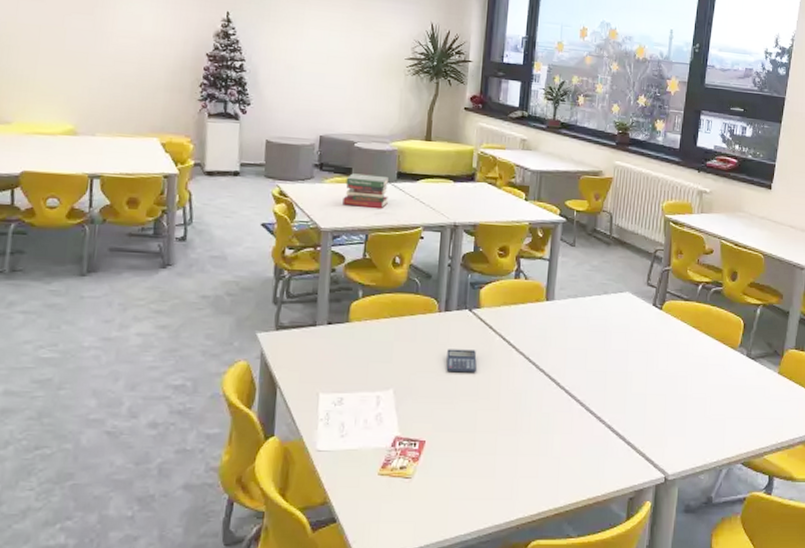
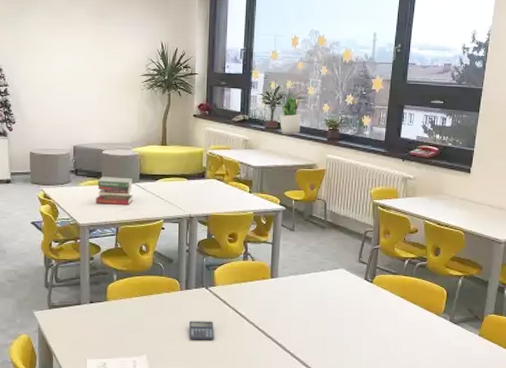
planter: none [563,90,587,137] -> present [280,94,300,136]

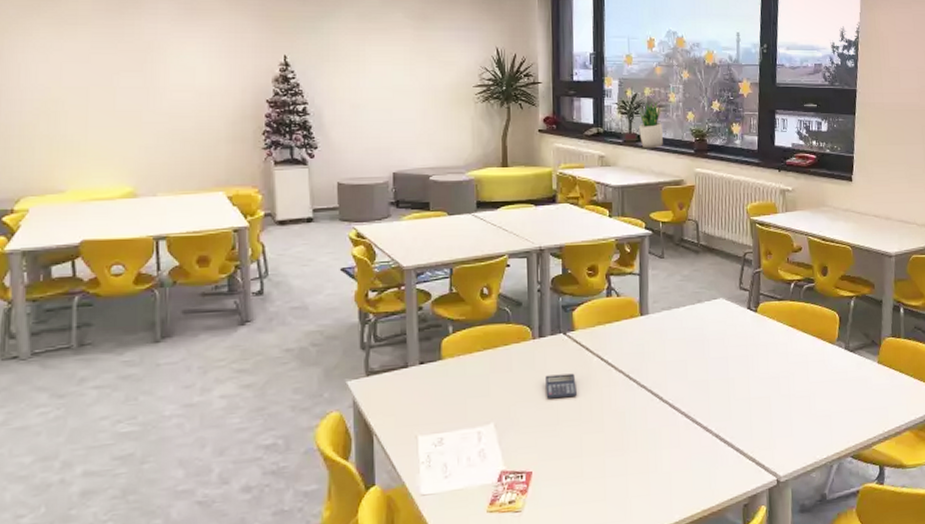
books: present [96,177,133,206] -> none [423,207,470,241]

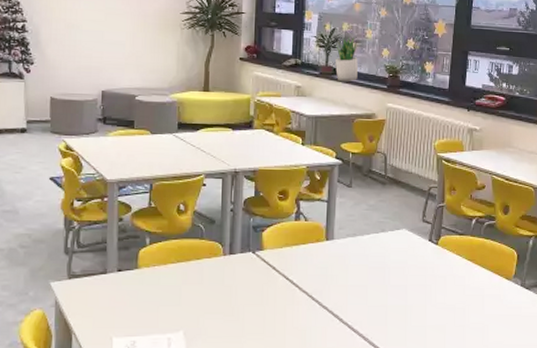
calculator: present [545,373,577,399] -> none [233,290,262,313]

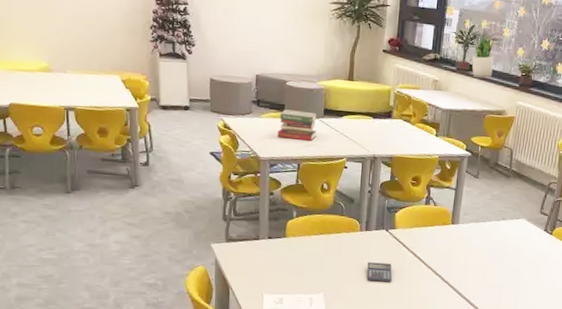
books: none [127,126,170,159] -> present [278,109,316,142]
calculator: none [233,290,262,313] -> present [366,262,392,282]

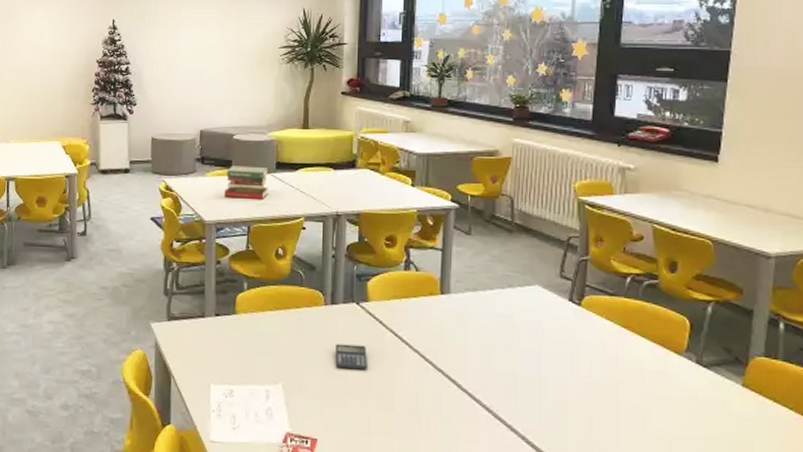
planter: present [472,34,494,79] -> none [450,64,477,115]

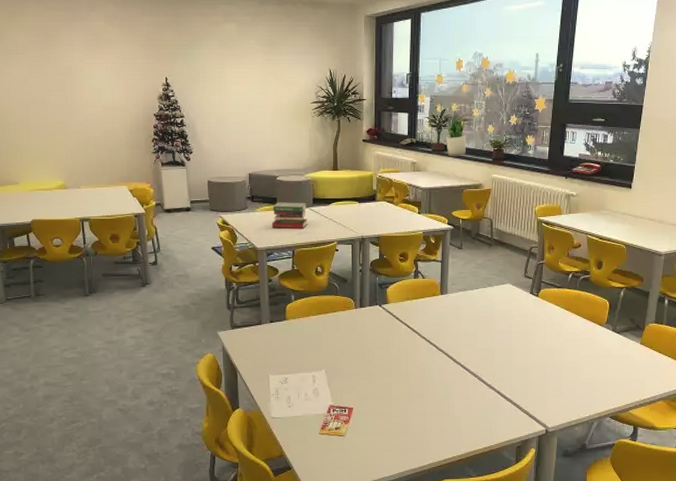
calculator: present [335,344,367,370] -> none [364,337,388,355]
planter: none [450,64,477,115] -> present [446,116,466,157]

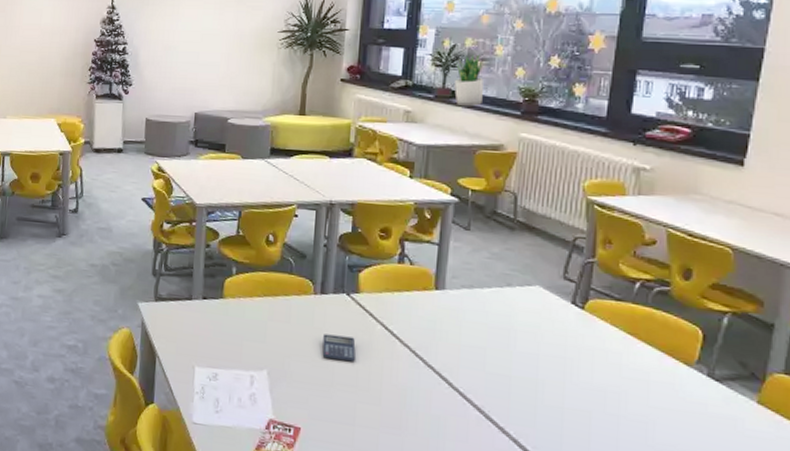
books: present [272,202,307,230] -> none [216,149,261,186]
calculator: none [364,337,388,355] -> present [322,334,356,362]

